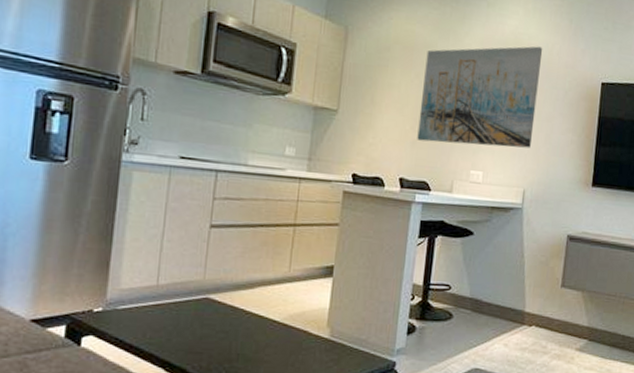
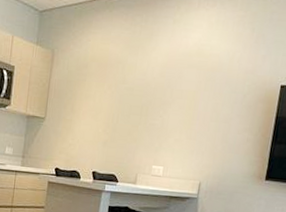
wall art: present [417,46,543,148] -> none [108,55,224,147]

